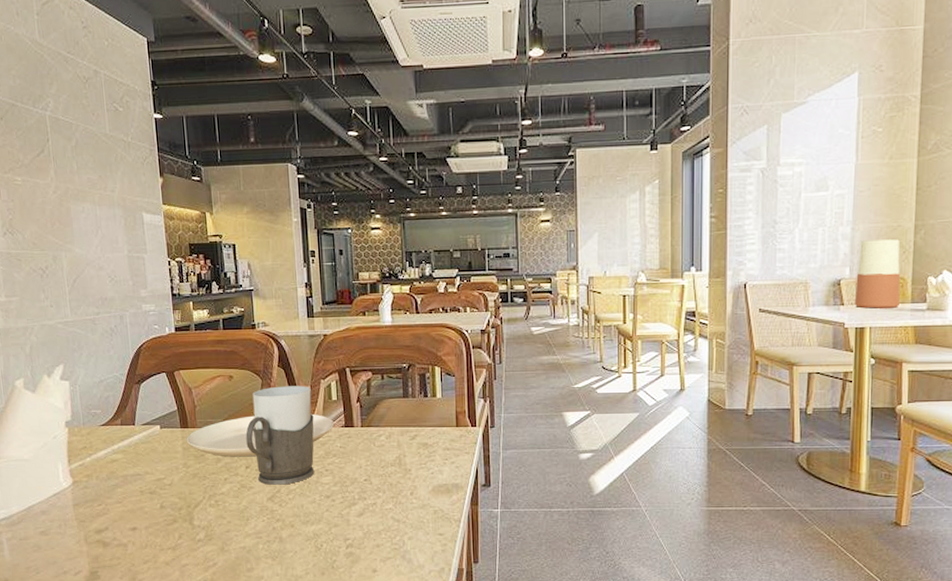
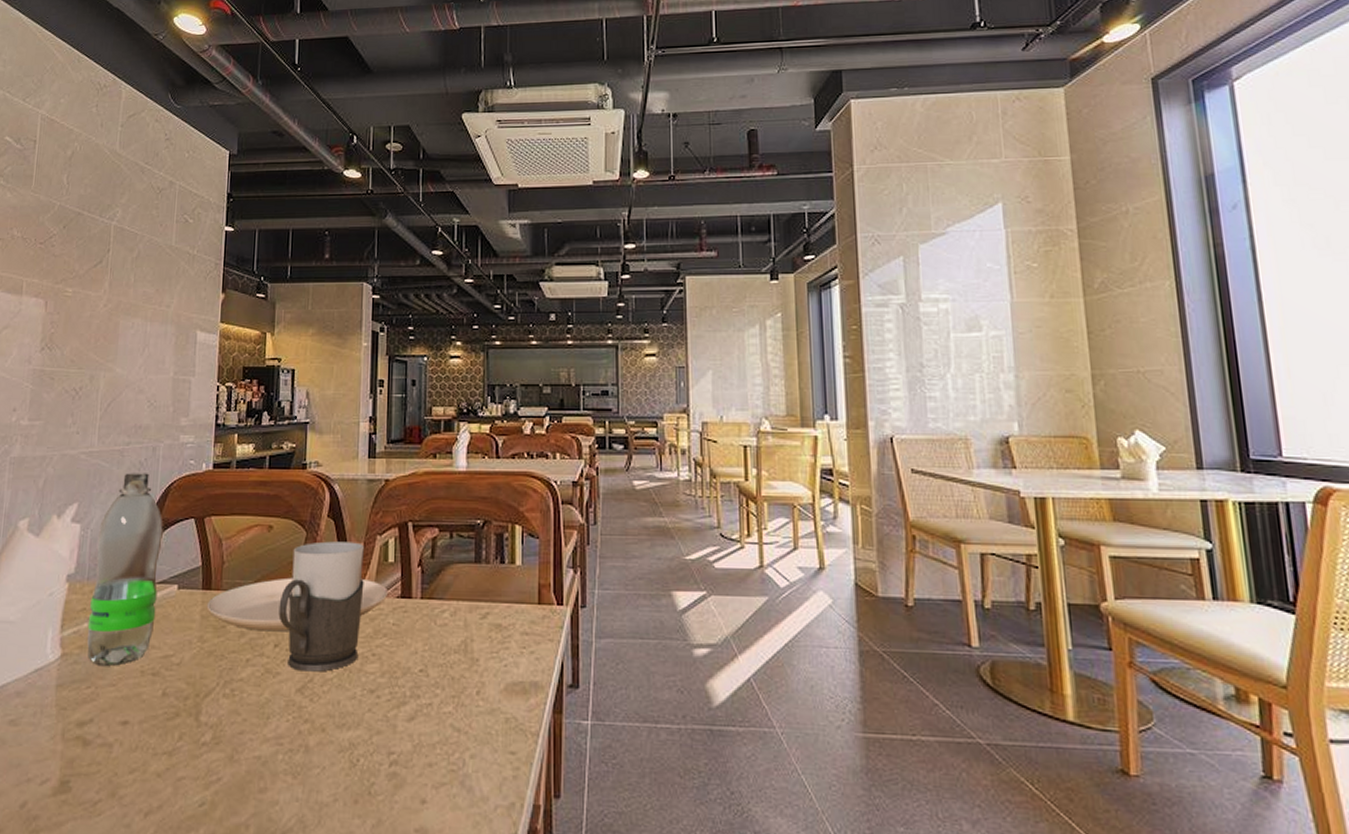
bottle: none [85,337,146,488] -> present [86,473,164,666]
vase: present [855,239,901,309] -> none [1026,390,1086,475]

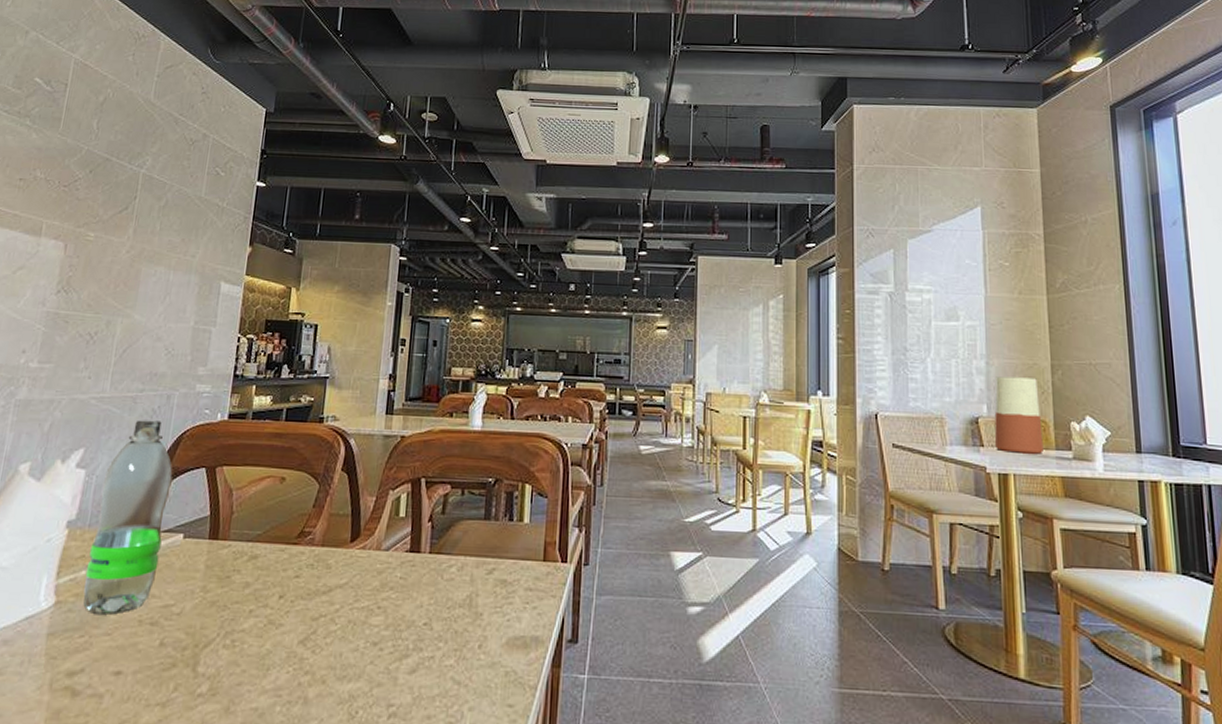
plate: present [206,577,389,632] -> none [212,529,398,583]
mug: present [278,541,364,672] -> none [285,494,376,624]
vase: none [1026,390,1086,475] -> present [994,376,1043,454]

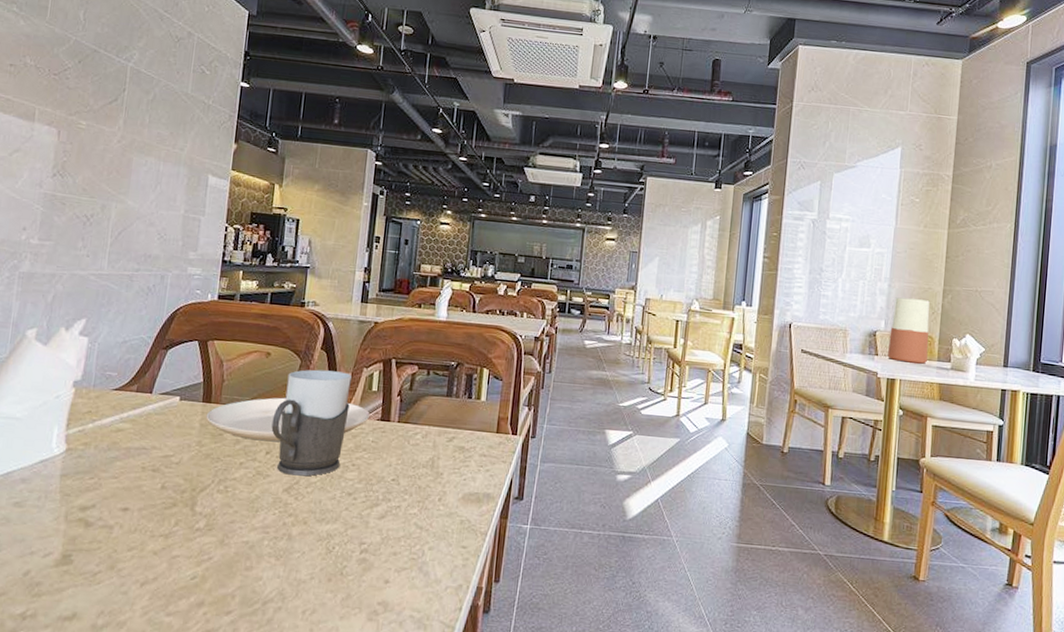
bottle: present [83,420,173,615] -> none [91,296,169,462]
plate: none [212,529,398,583] -> present [206,397,371,441]
mug: none [285,494,376,624] -> present [271,369,352,476]

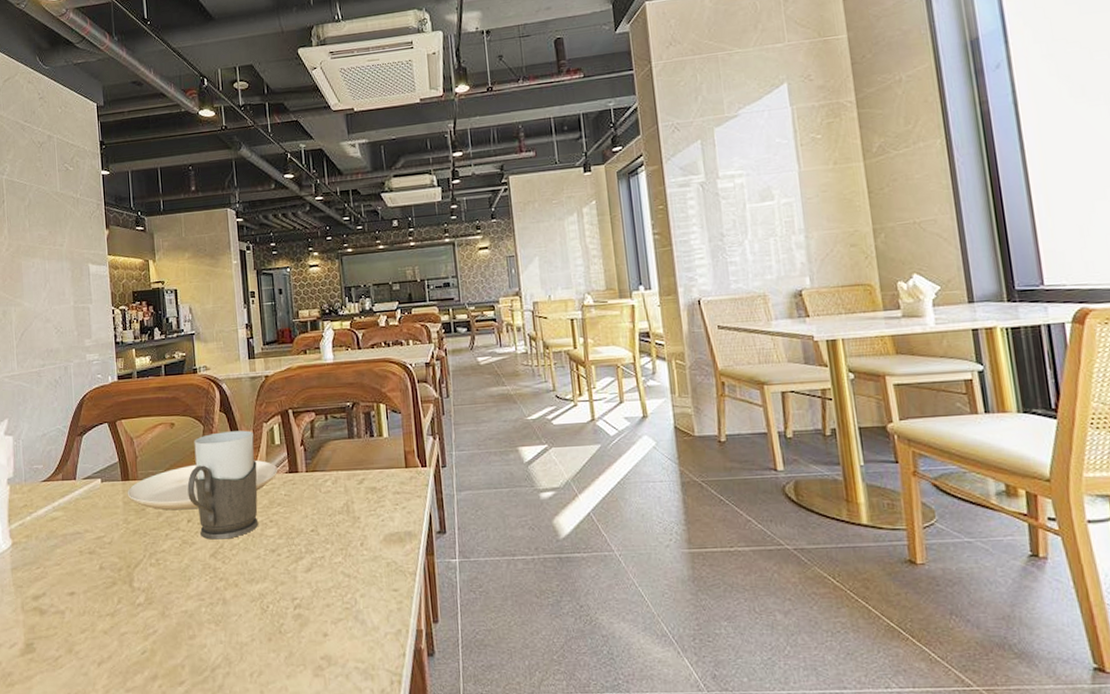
vase: present [888,297,930,364] -> none [815,244,871,319]

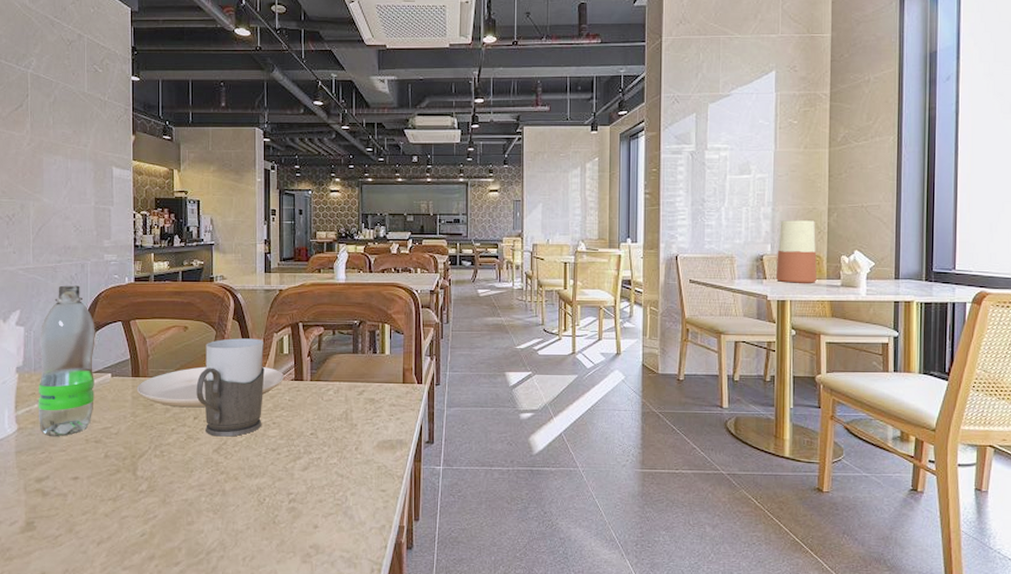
bottle: none [28,389,86,550] -> present [38,285,95,436]
vase: none [815,244,871,319] -> present [776,220,817,283]

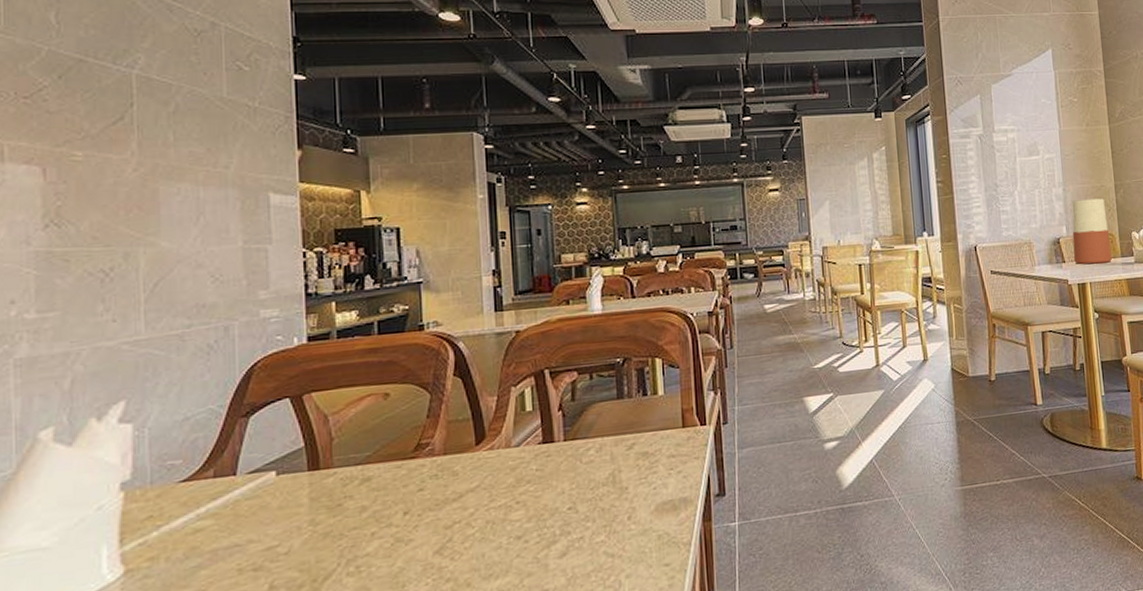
bottle: present [38,285,95,436] -> none [157,356,250,575]
plate: present [136,366,285,408] -> none [315,431,529,503]
mug: present [196,338,265,437] -> none [405,396,502,534]

